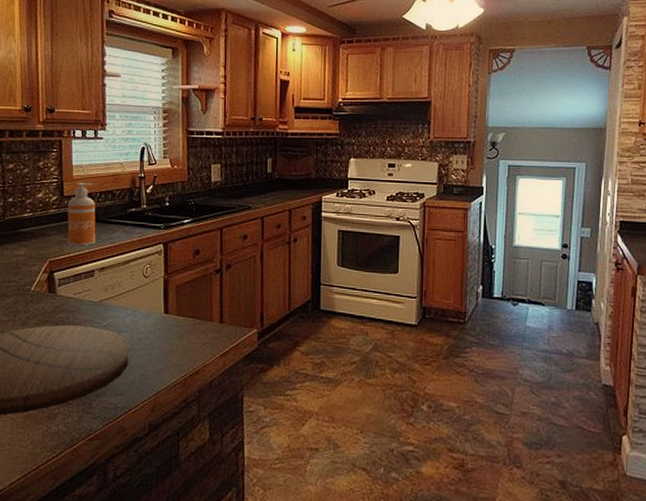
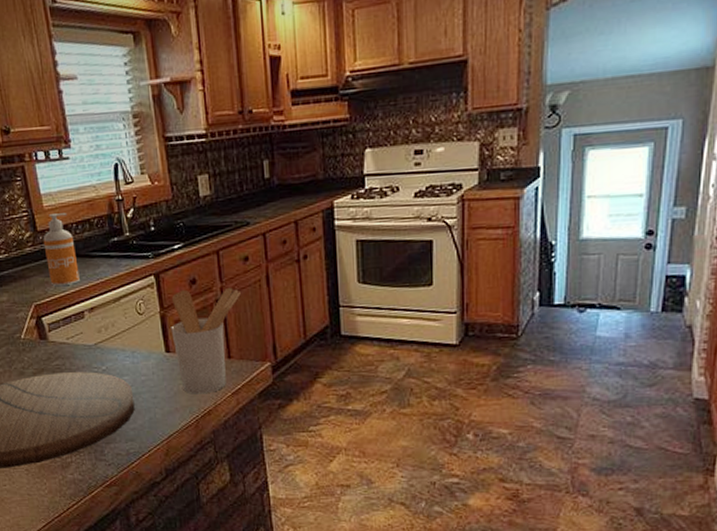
utensil holder: none [172,258,237,355] -> present [171,287,241,394]

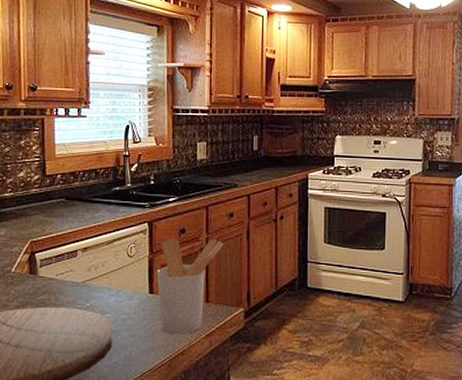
soap dispenser: present [42,213,80,287] -> none [49,162,79,226]

